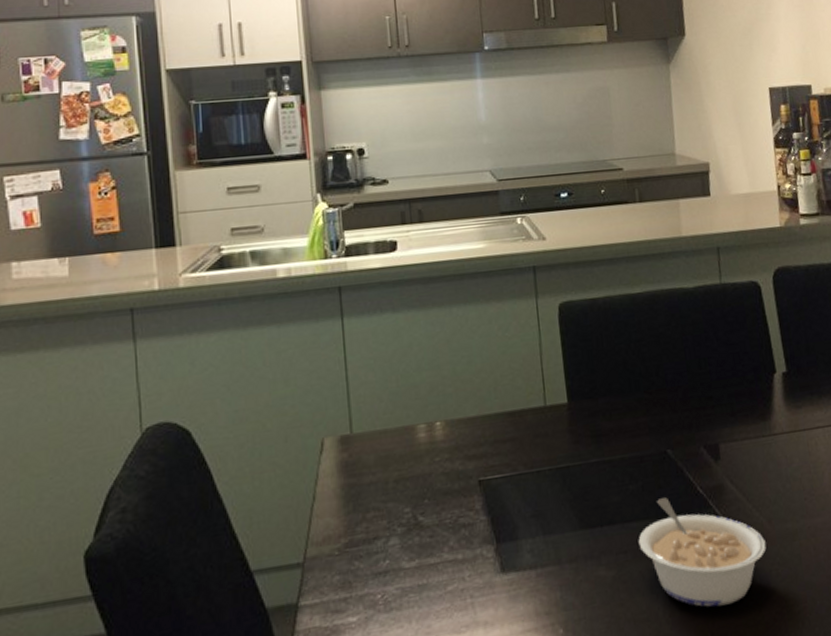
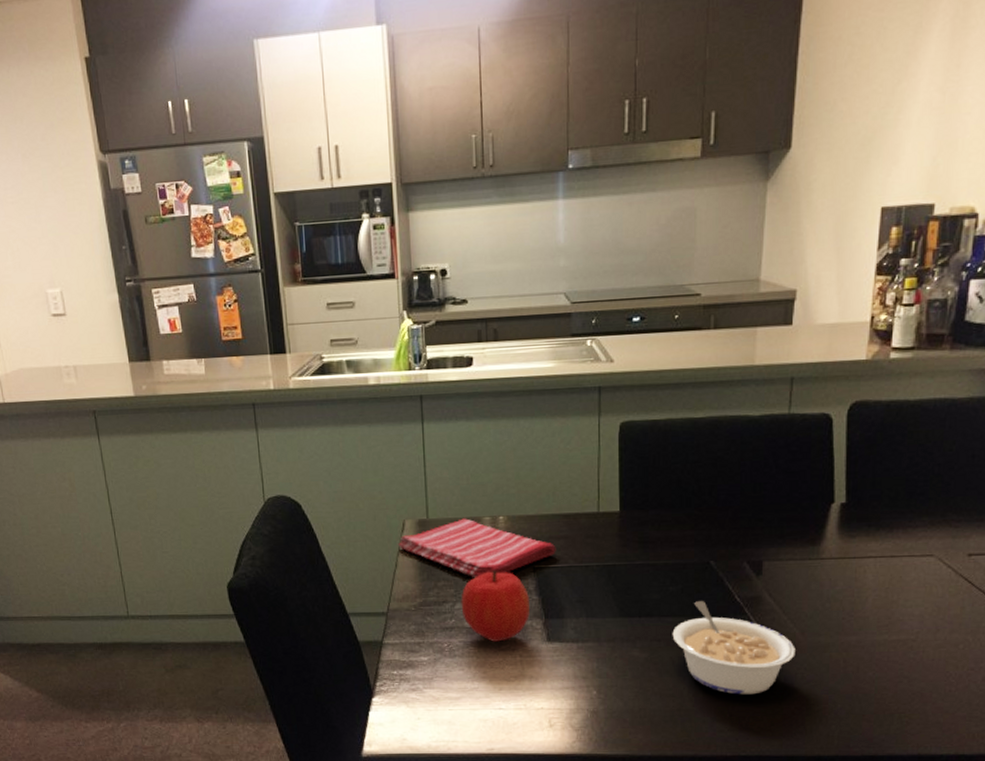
dish towel: none [316,428,503,503] -> present [398,518,556,578]
fruit: none [395,489,479,583] -> present [461,570,530,642]

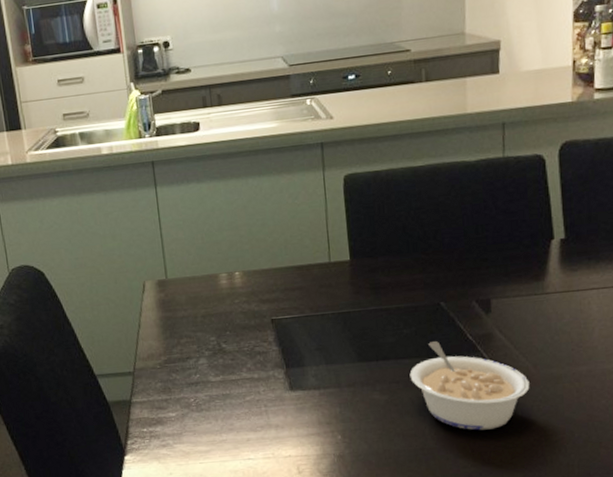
dish towel: present [398,518,556,578] -> none [140,276,292,333]
fruit: present [461,570,530,642] -> none [204,324,271,394]

